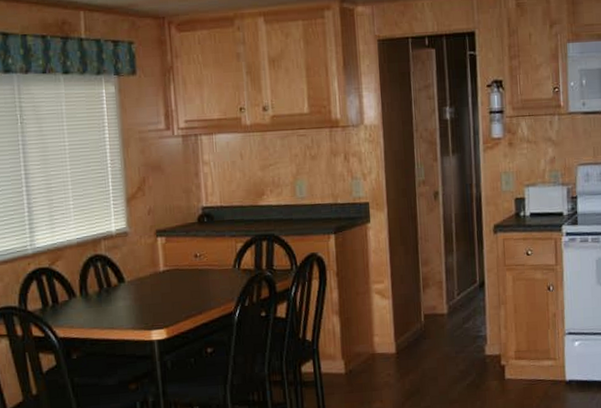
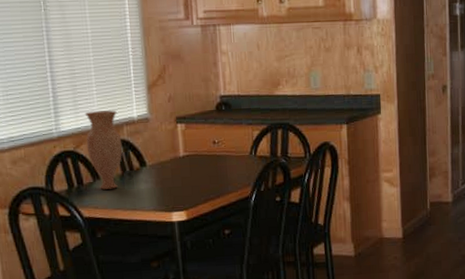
vase: none [61,223,100,308] -> present [84,109,123,190]

